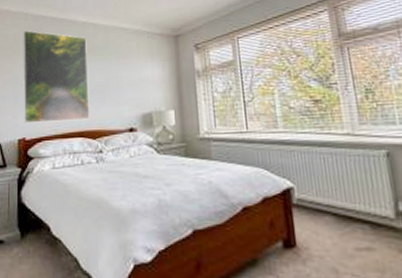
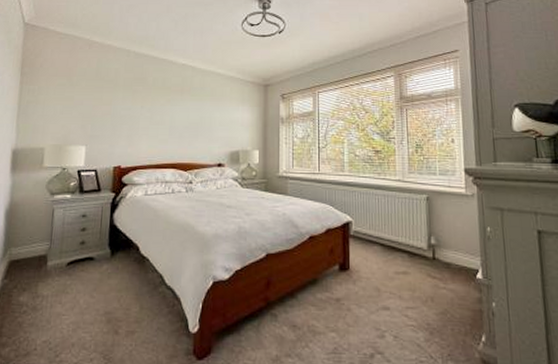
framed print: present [22,30,90,124] -> none [120,65,185,154]

